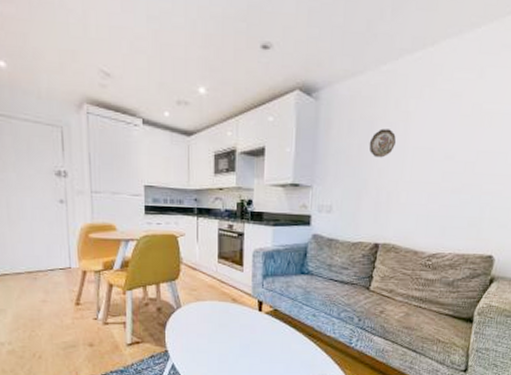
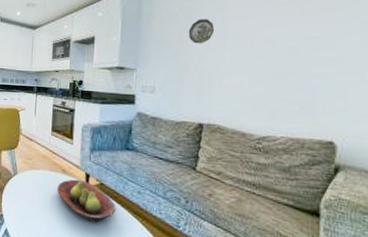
fruit bowl: none [228,307,291,348] -> present [57,179,116,223]

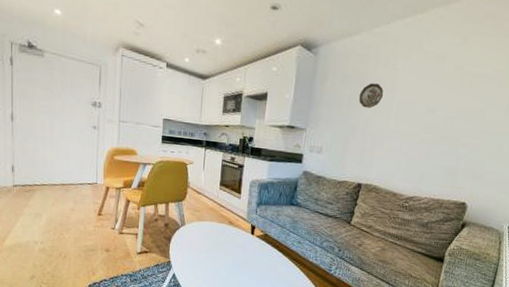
fruit bowl: present [57,179,116,223] -> none [224,230,278,268]

